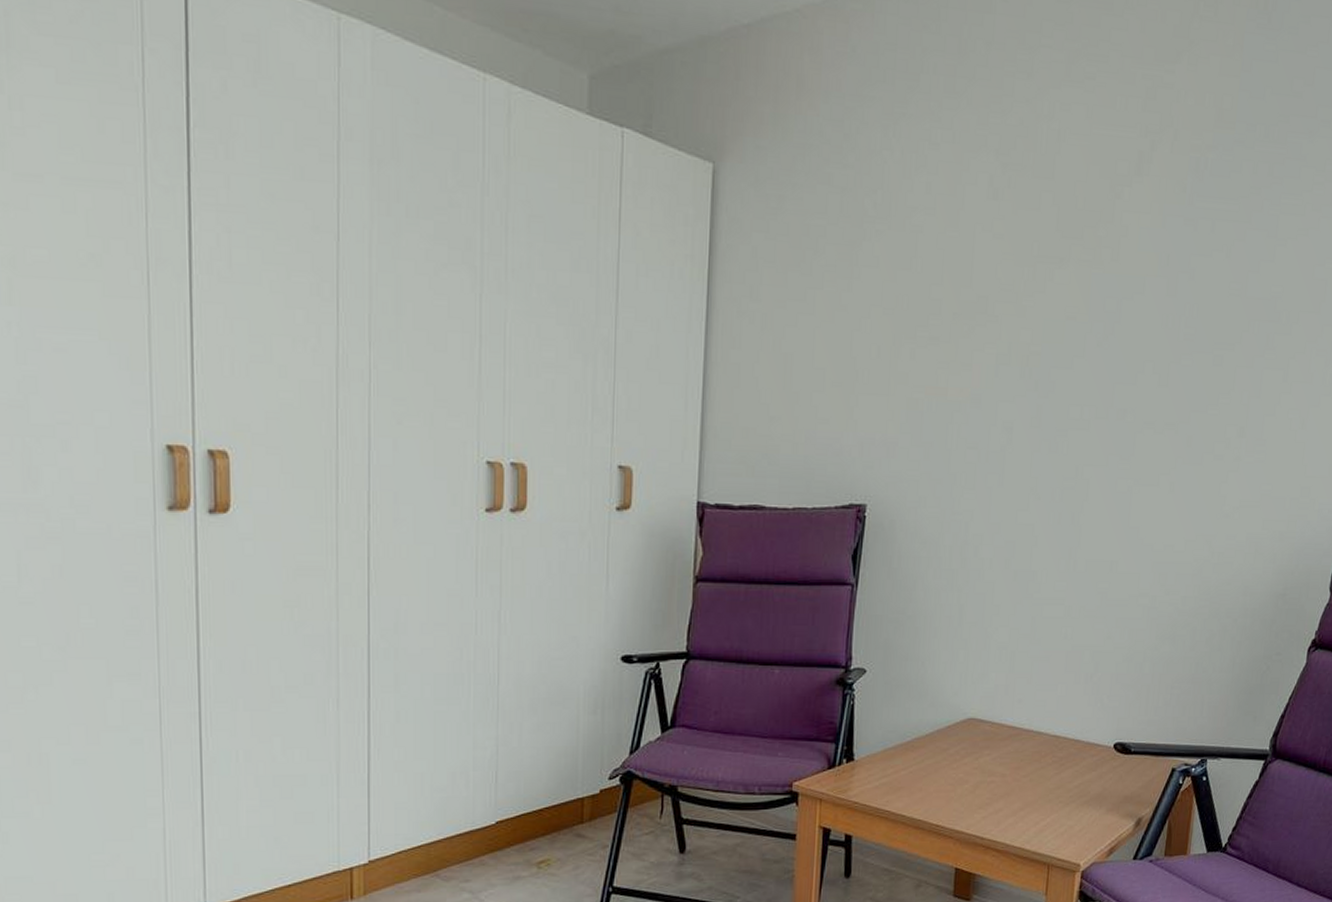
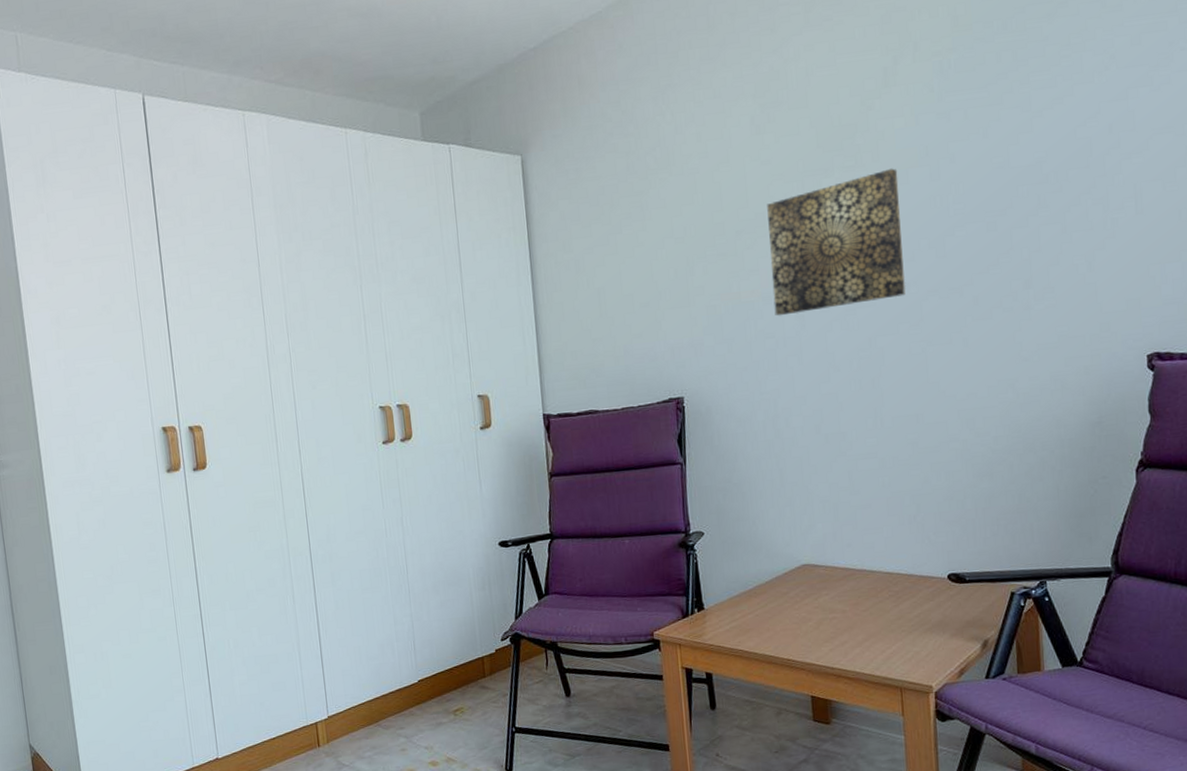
wall art: none [981,272,1135,425] -> present [767,168,906,316]

